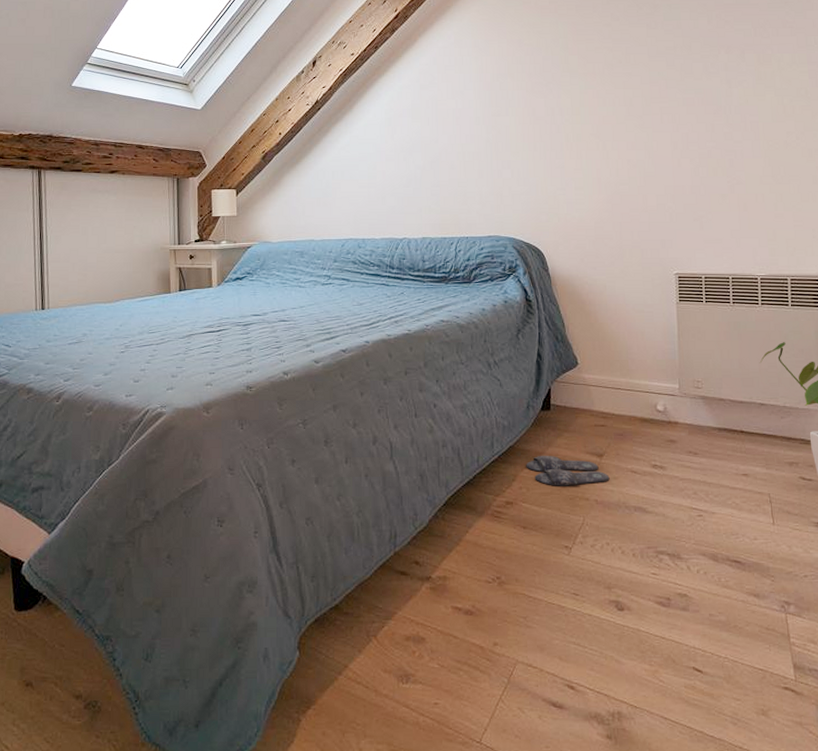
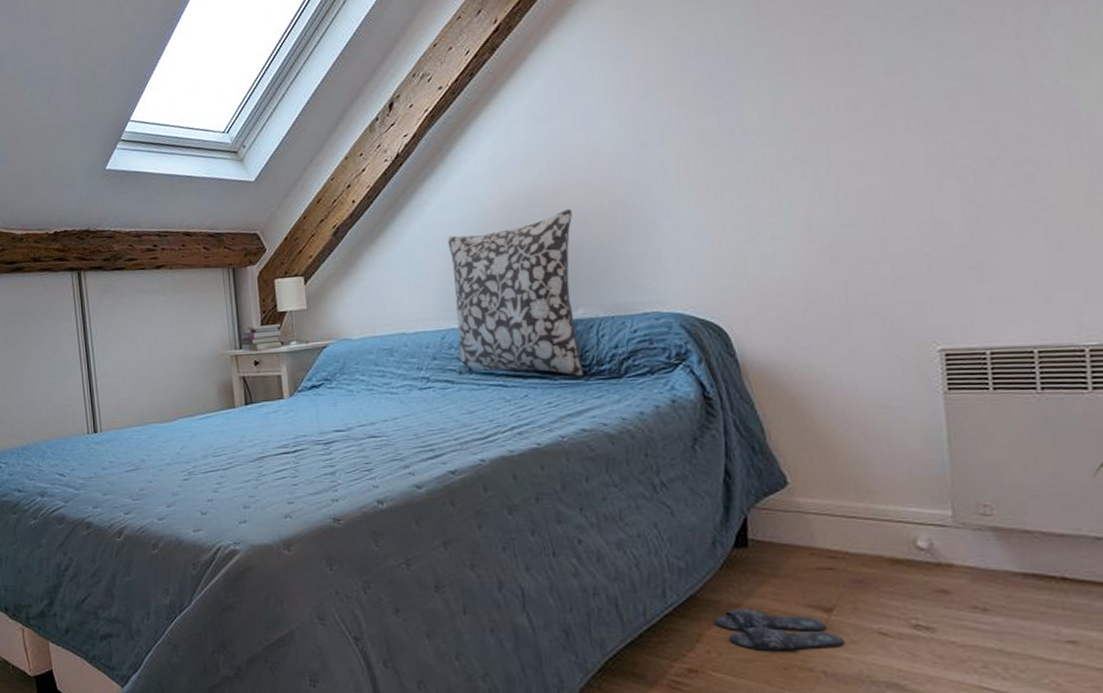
books: none [178,226,214,247] -> present [239,324,281,352]
pillow: none [351,155,445,280] -> present [447,209,584,376]

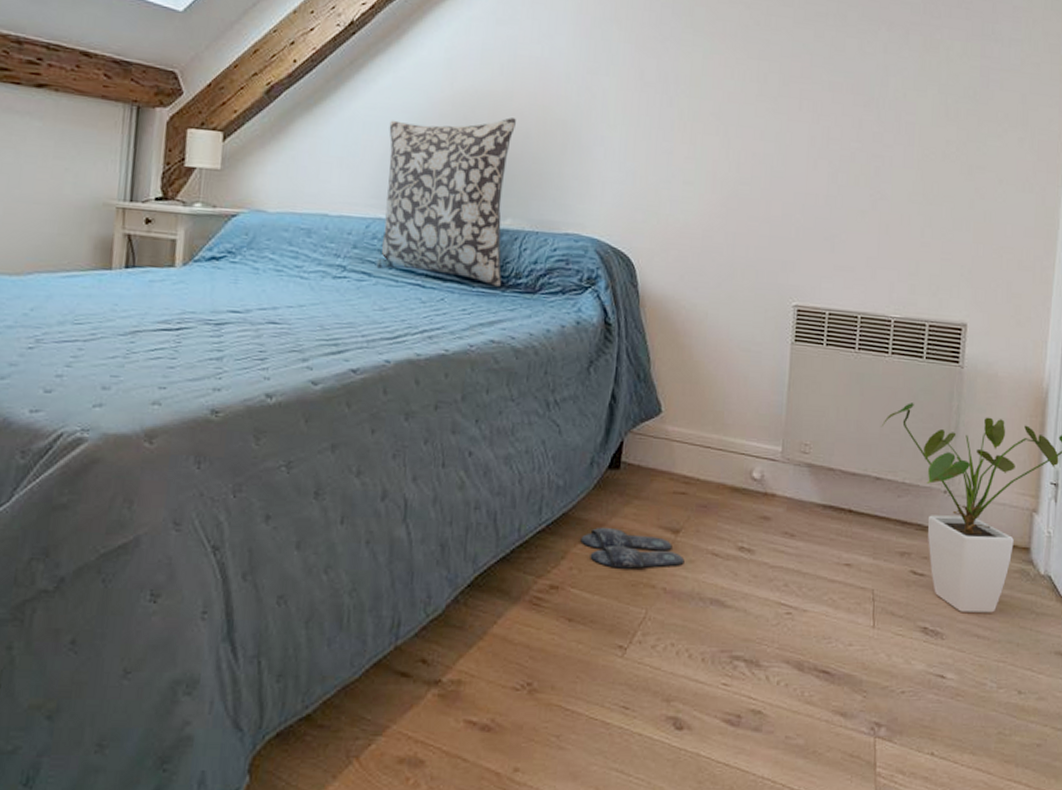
books: present [239,324,281,352] -> none [131,177,185,209]

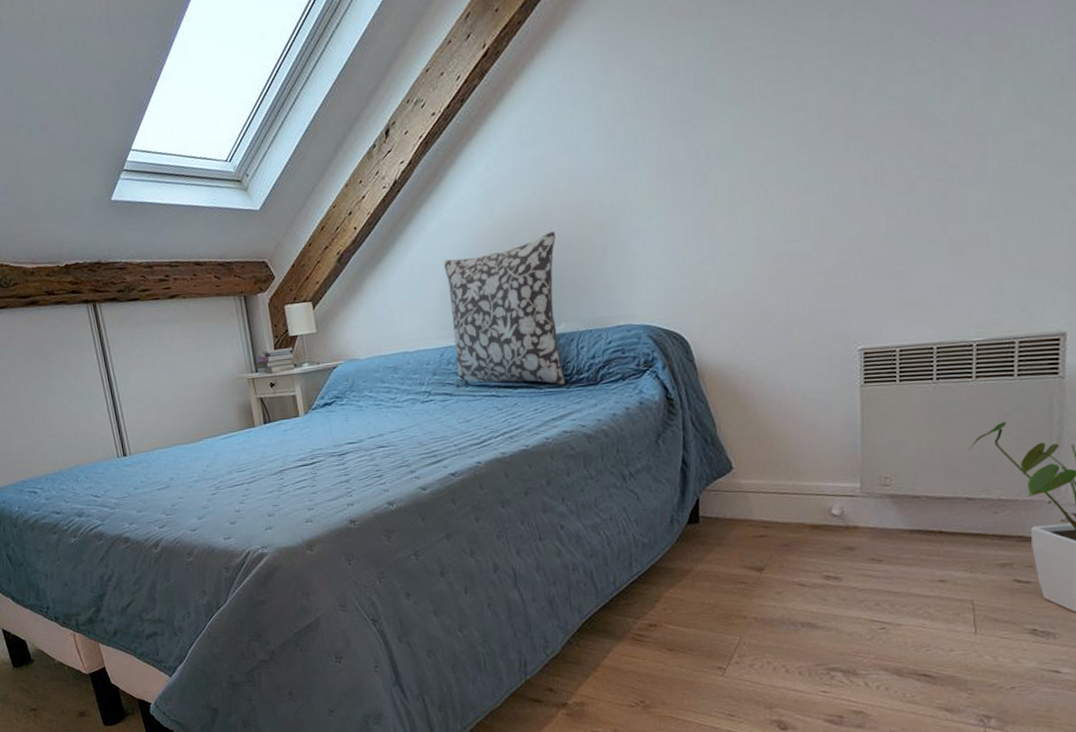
books: none [131,177,185,209] -> present [255,348,295,375]
slippers: present [580,527,685,569] -> none [671,572,772,605]

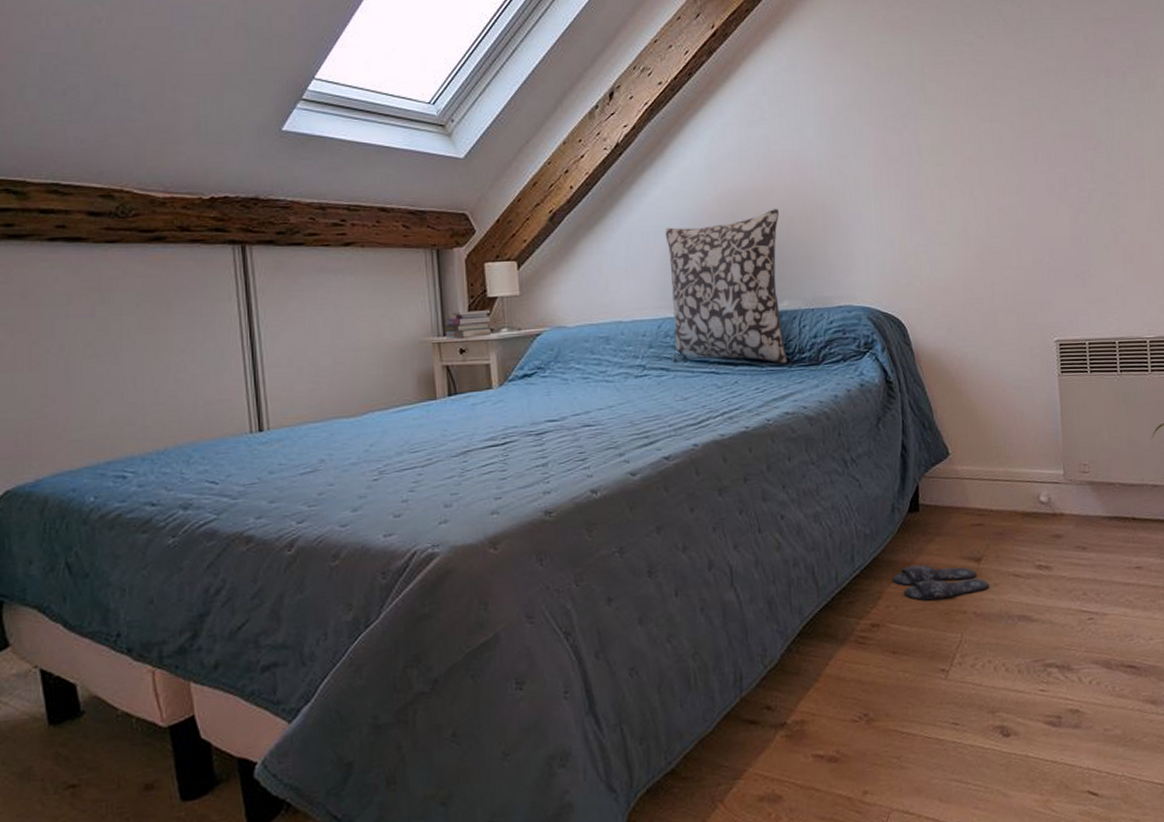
slippers: none [671,572,772,605] -> present [893,564,990,601]

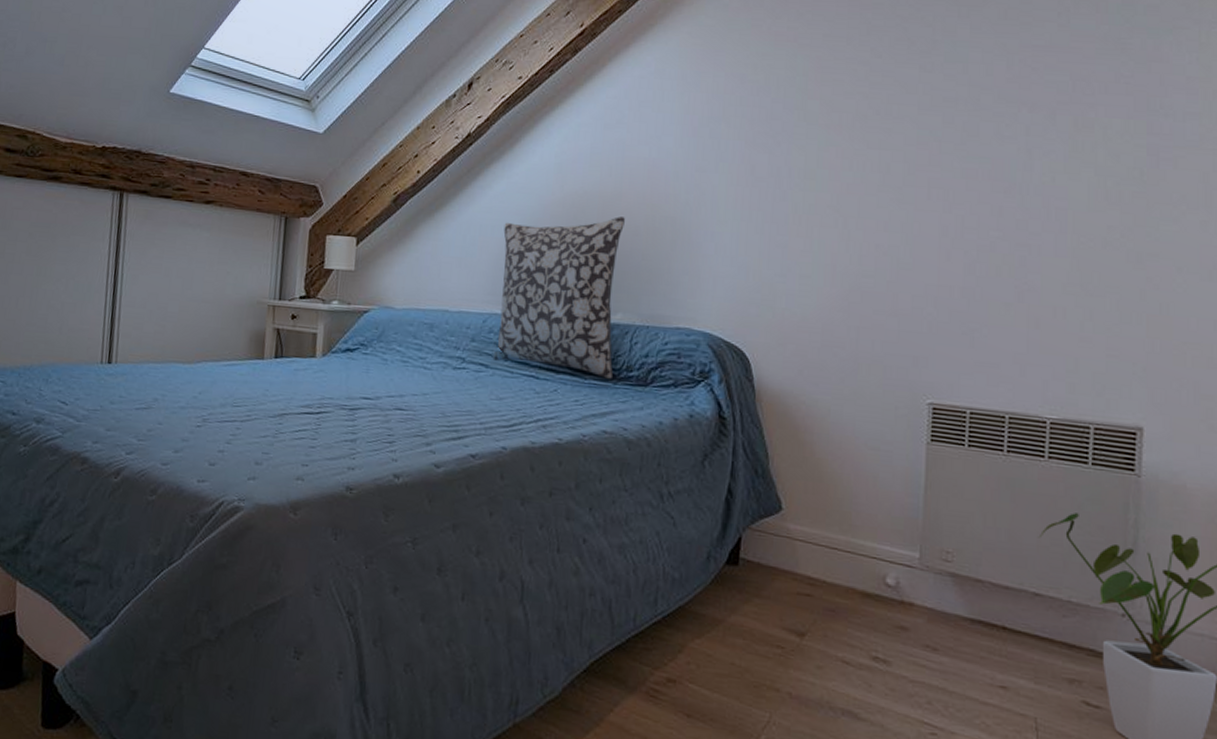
books: present [443,310,491,339] -> none [280,278,325,307]
slippers: present [893,564,990,601] -> none [698,623,812,671]

